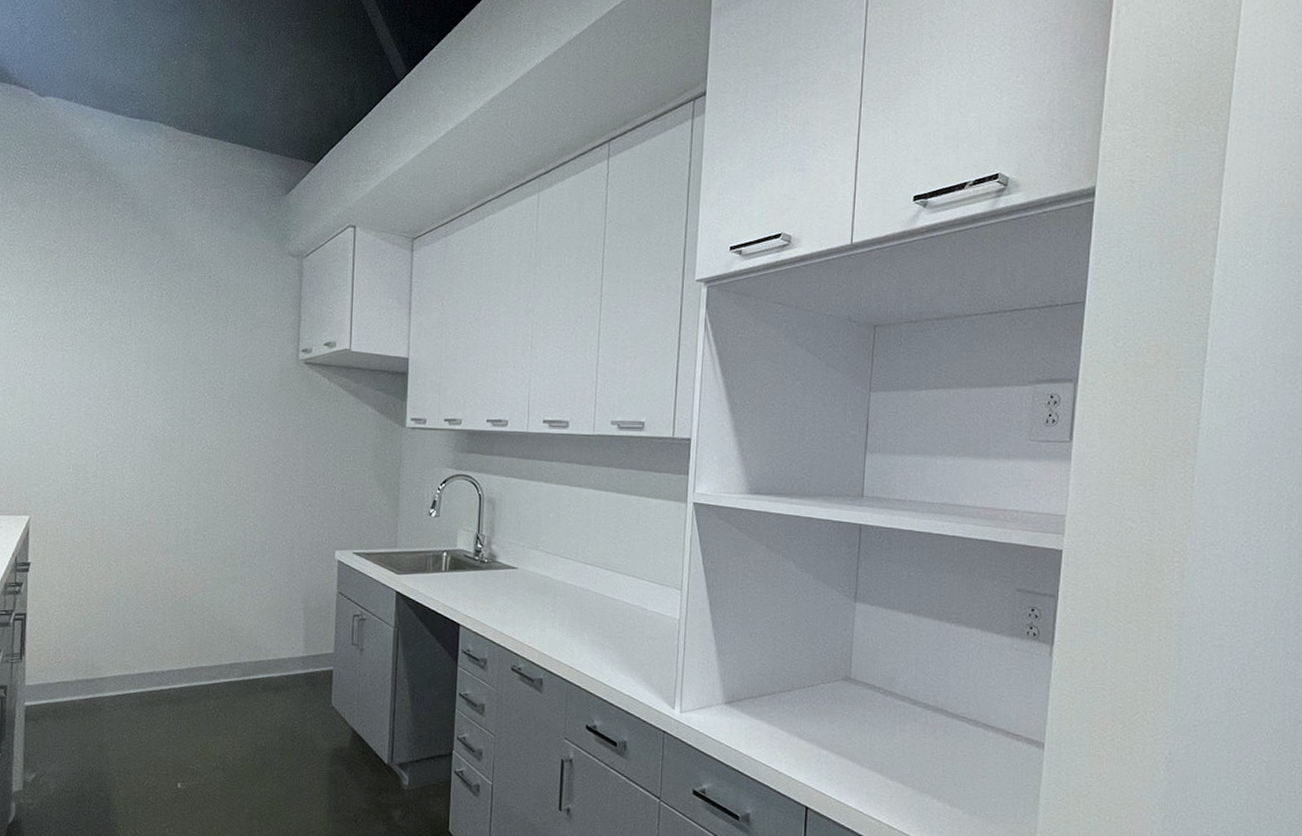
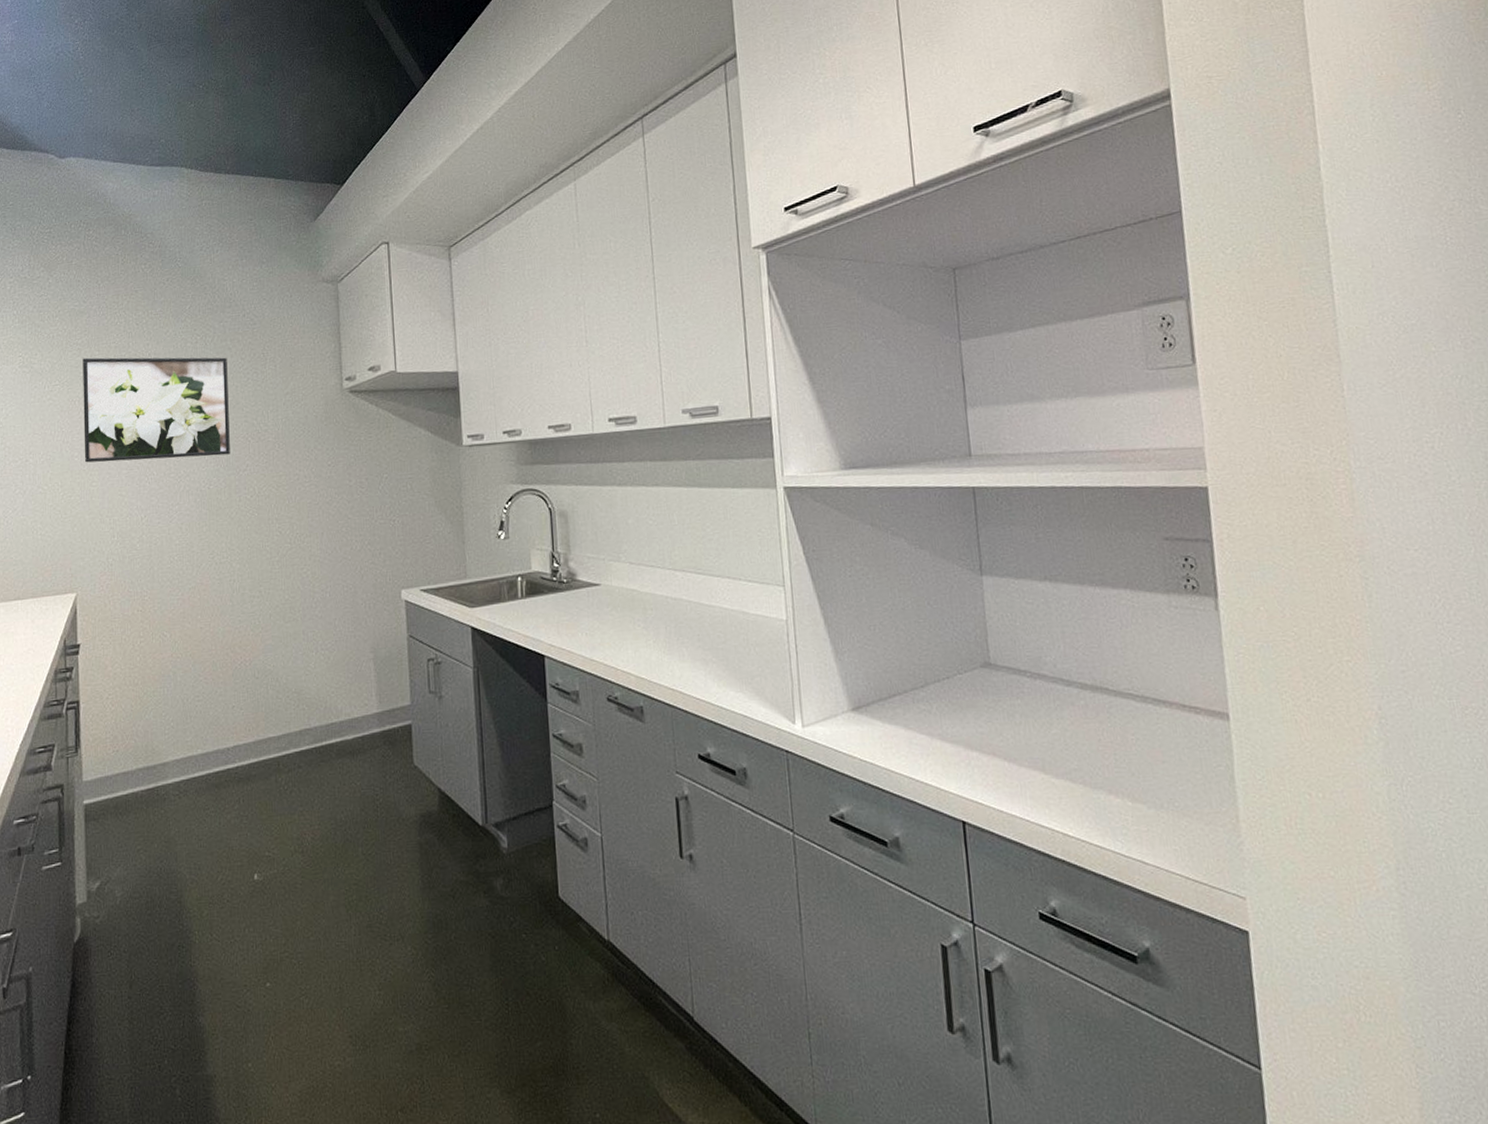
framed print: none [45,296,190,406] -> present [83,357,230,463]

